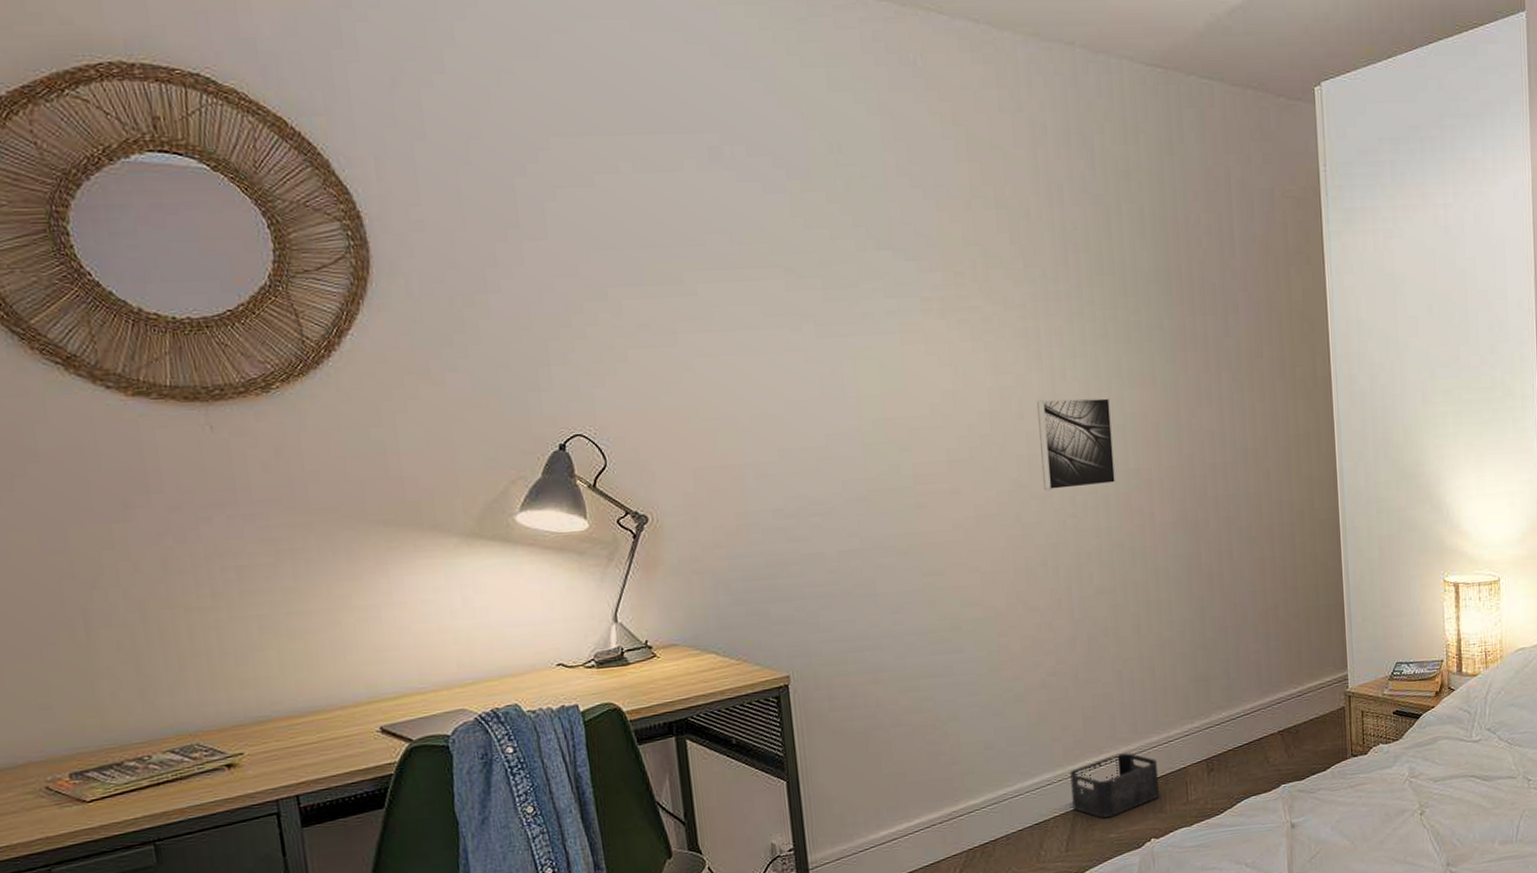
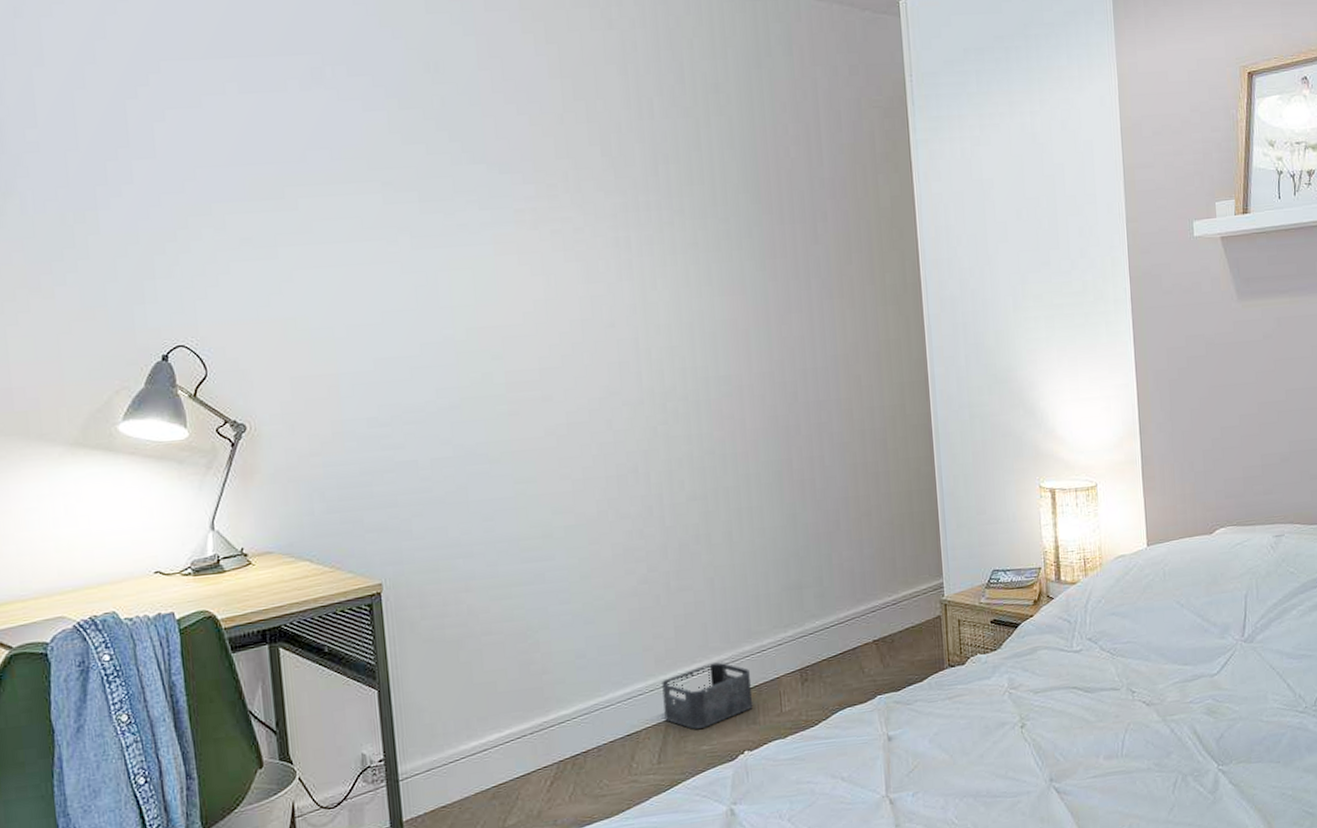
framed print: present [1037,397,1117,491] -> none [628,305,707,398]

